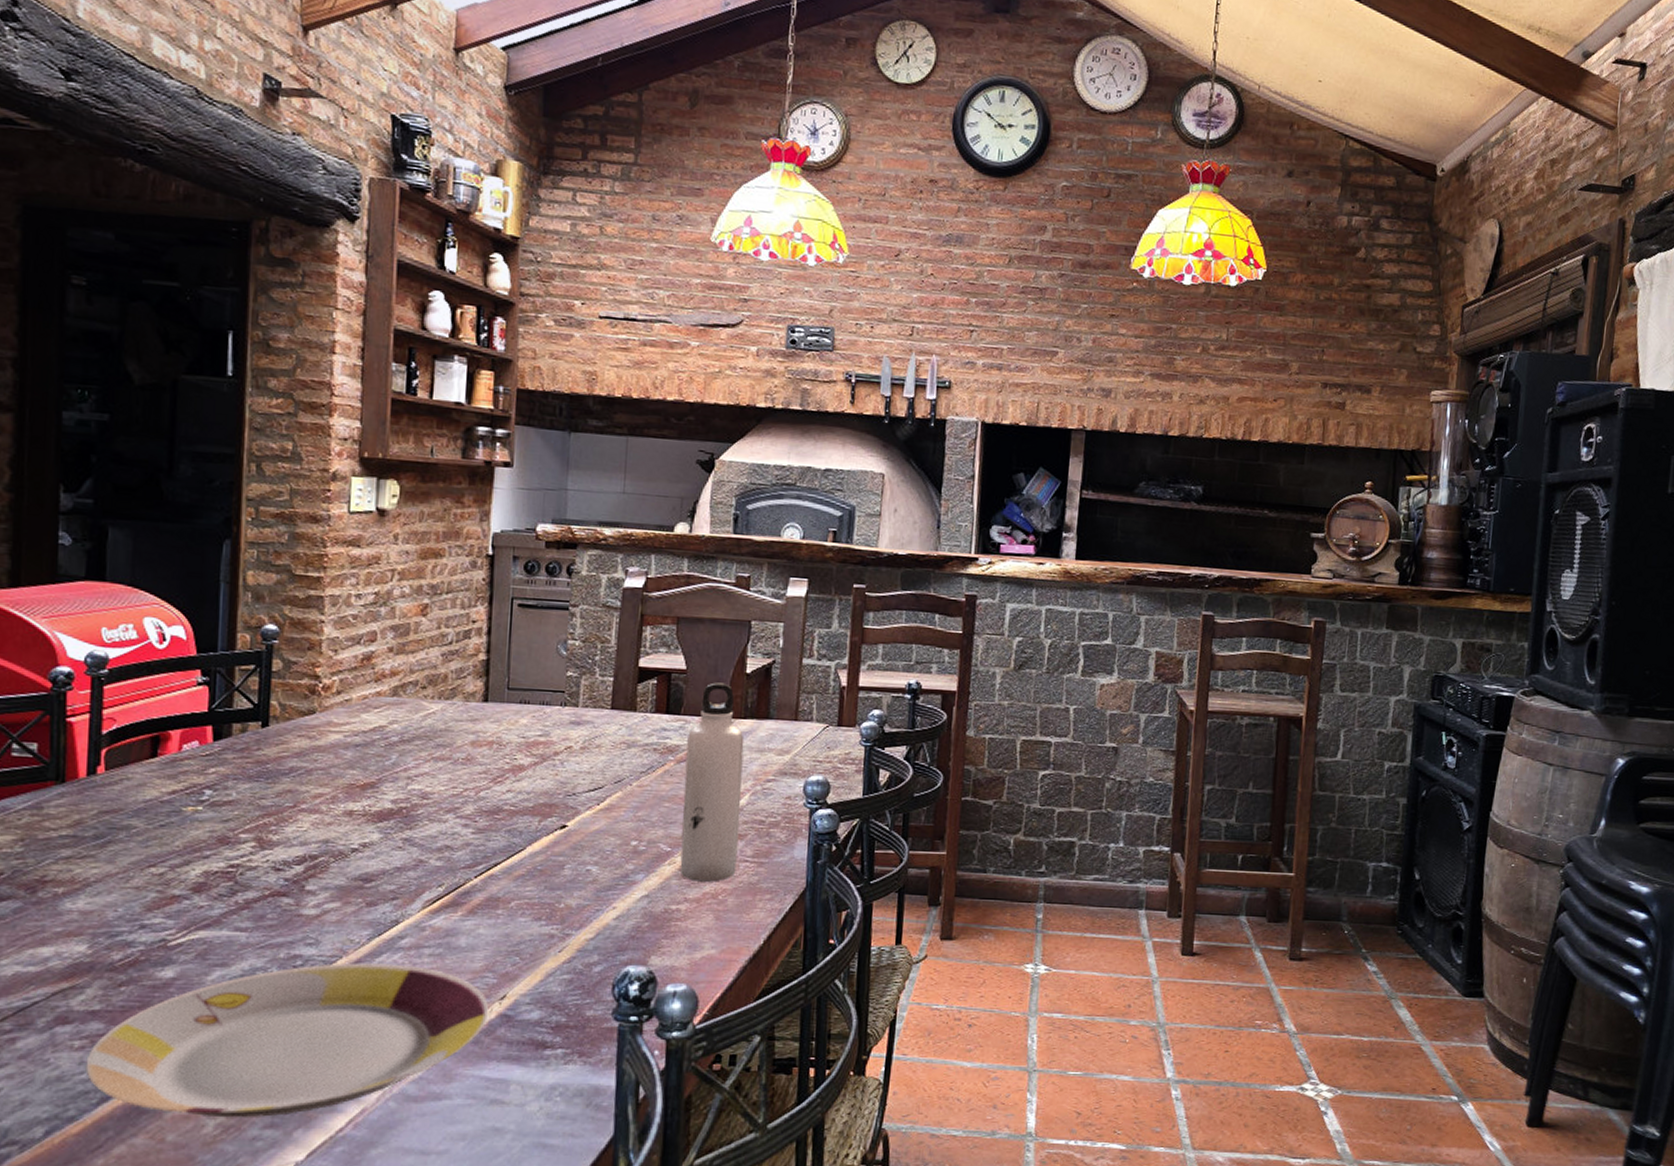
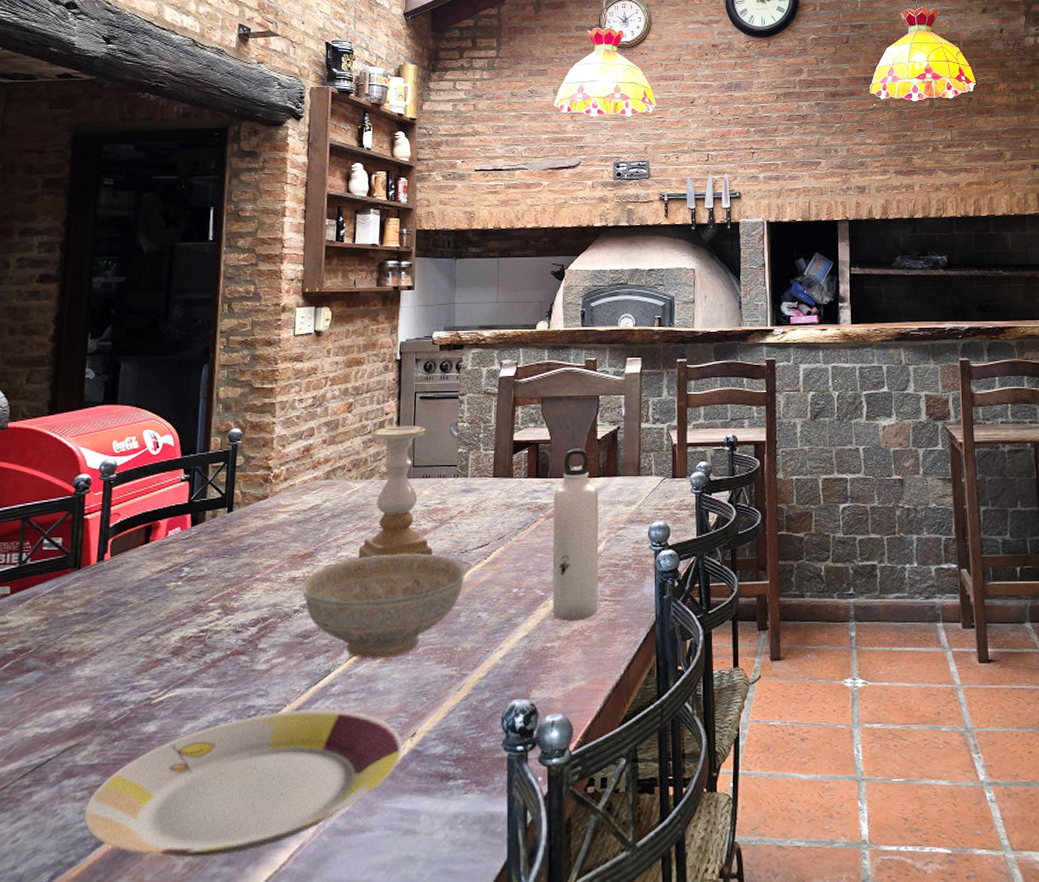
decorative bowl: none [359,791,574,911] -> present [300,554,467,659]
candle holder: none [435,638,532,796] -> present [359,426,433,559]

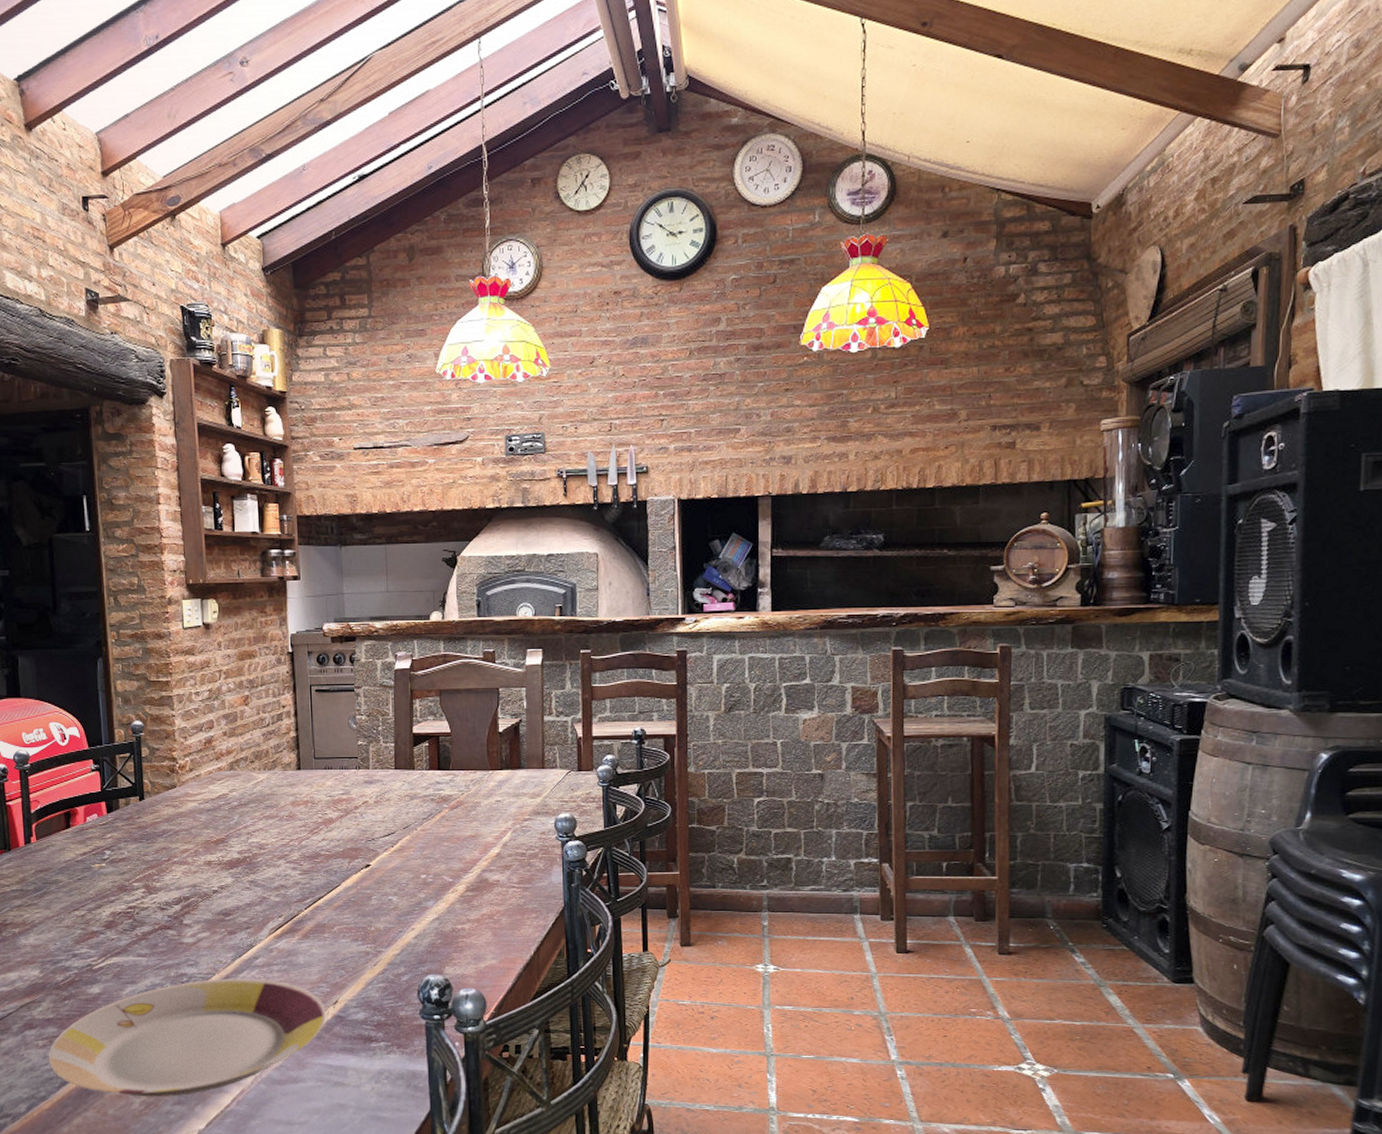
decorative bowl: present [300,554,467,659] -> none [216,841,375,936]
candle holder: present [359,426,433,559] -> none [269,718,341,845]
water bottle: present [552,449,599,621] -> none [457,741,506,905]

